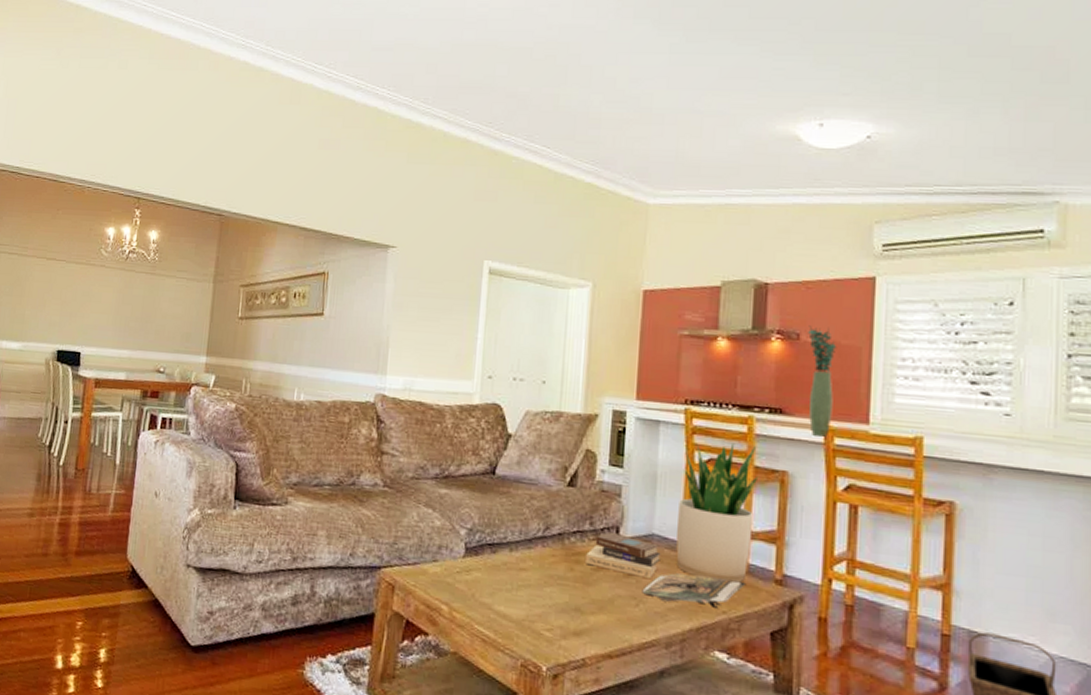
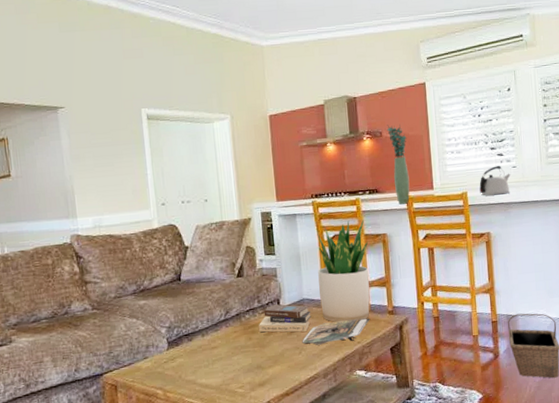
kettle: none [944,408,999,452] -> present [479,166,511,197]

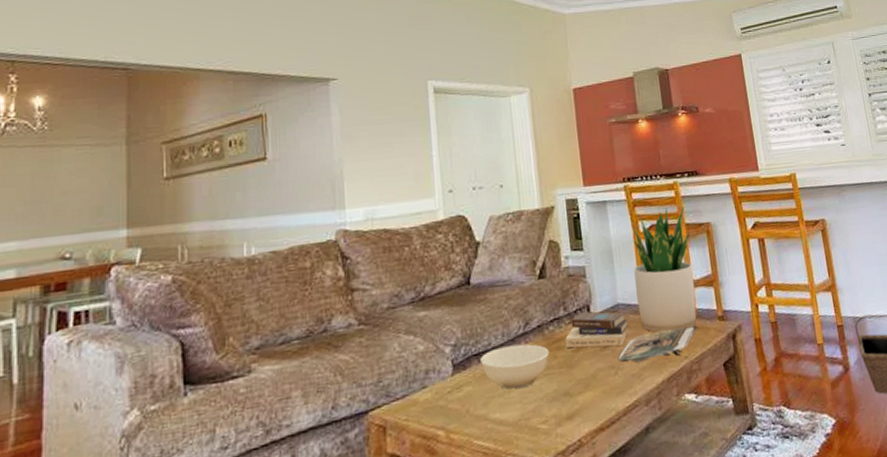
bowl: none [190,328,246,362] -> present [480,344,549,389]
vase: present [387,125,410,206] -> none [703,99,734,190]
kettle: present [479,166,511,197] -> none [807,144,842,179]

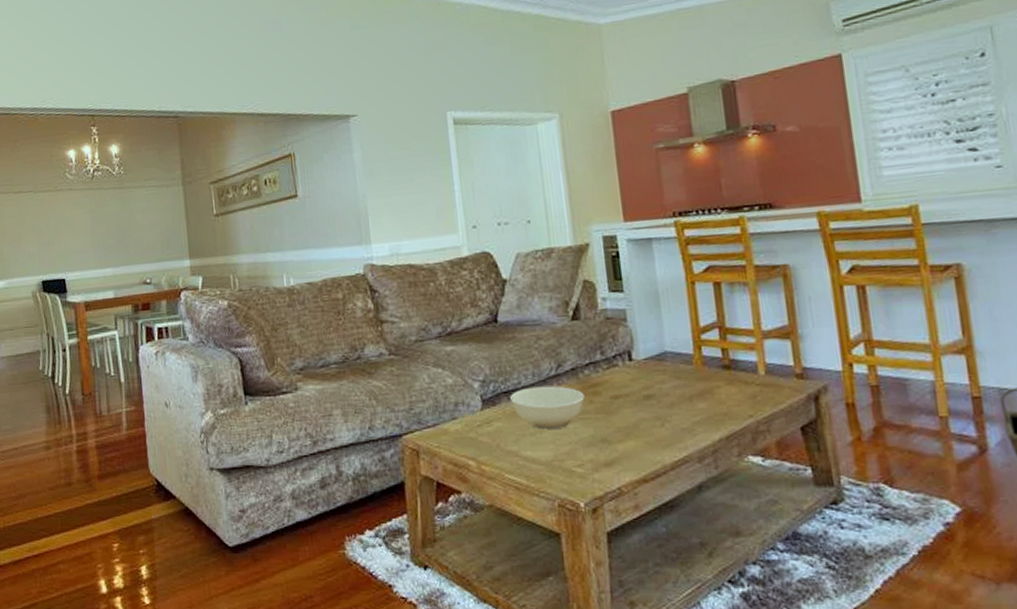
books: present [564,311,628,349] -> none [602,357,678,398]
magazine: present [618,325,698,363] -> none [665,382,768,416]
planter: present [631,206,697,333] -> none [683,244,767,387]

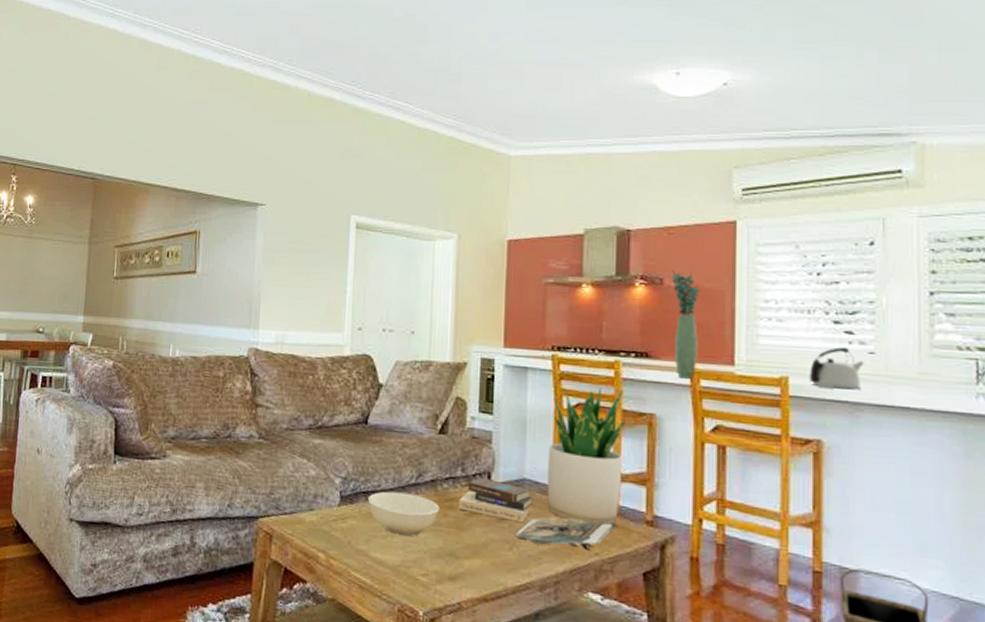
books: none [602,357,678,398] -> present [457,477,532,524]
magazine: none [665,382,768,416] -> present [515,516,618,550]
planter: none [683,244,767,387] -> present [547,387,627,525]
vase: none [783,114,824,226] -> present [671,270,701,381]
kettle: none [938,165,995,212] -> present [810,347,864,390]

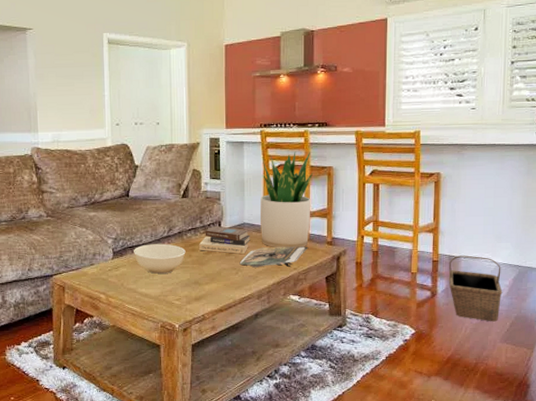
vase: present [671,270,701,381] -> none [343,59,363,140]
kettle: present [810,347,864,390] -> none [434,106,468,137]

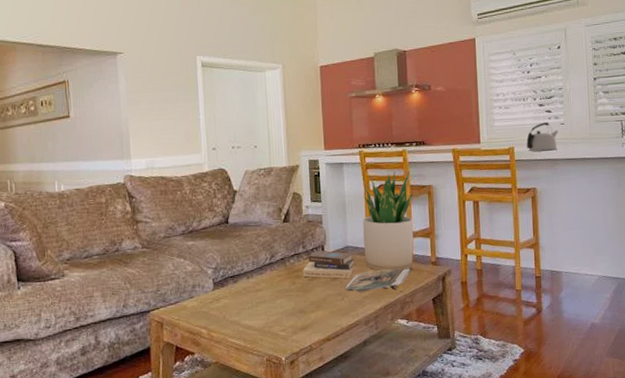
bowl: present [134,244,186,274] -> none [235,271,289,304]
kettle: none [434,106,468,137] -> present [526,122,558,153]
basket: present [449,255,503,322] -> none [552,269,605,336]

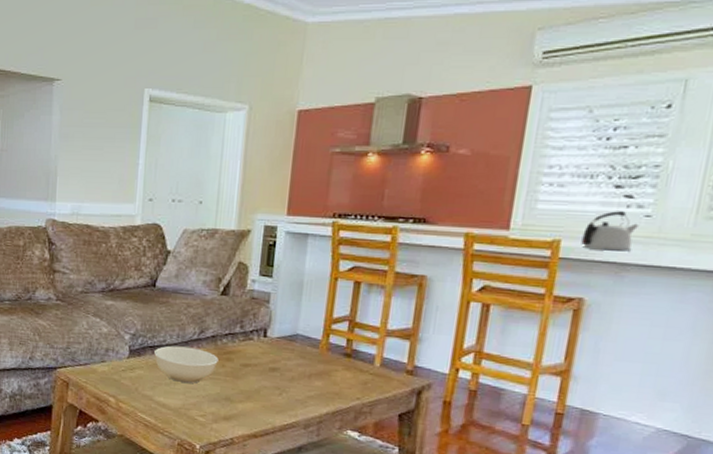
bowl: none [235,271,289,304] -> present [154,345,219,383]
books: present [302,250,355,279] -> none [234,333,304,373]
magazine: present [345,268,414,293] -> none [285,367,380,395]
planter: present [363,170,414,271] -> none [317,251,399,374]

